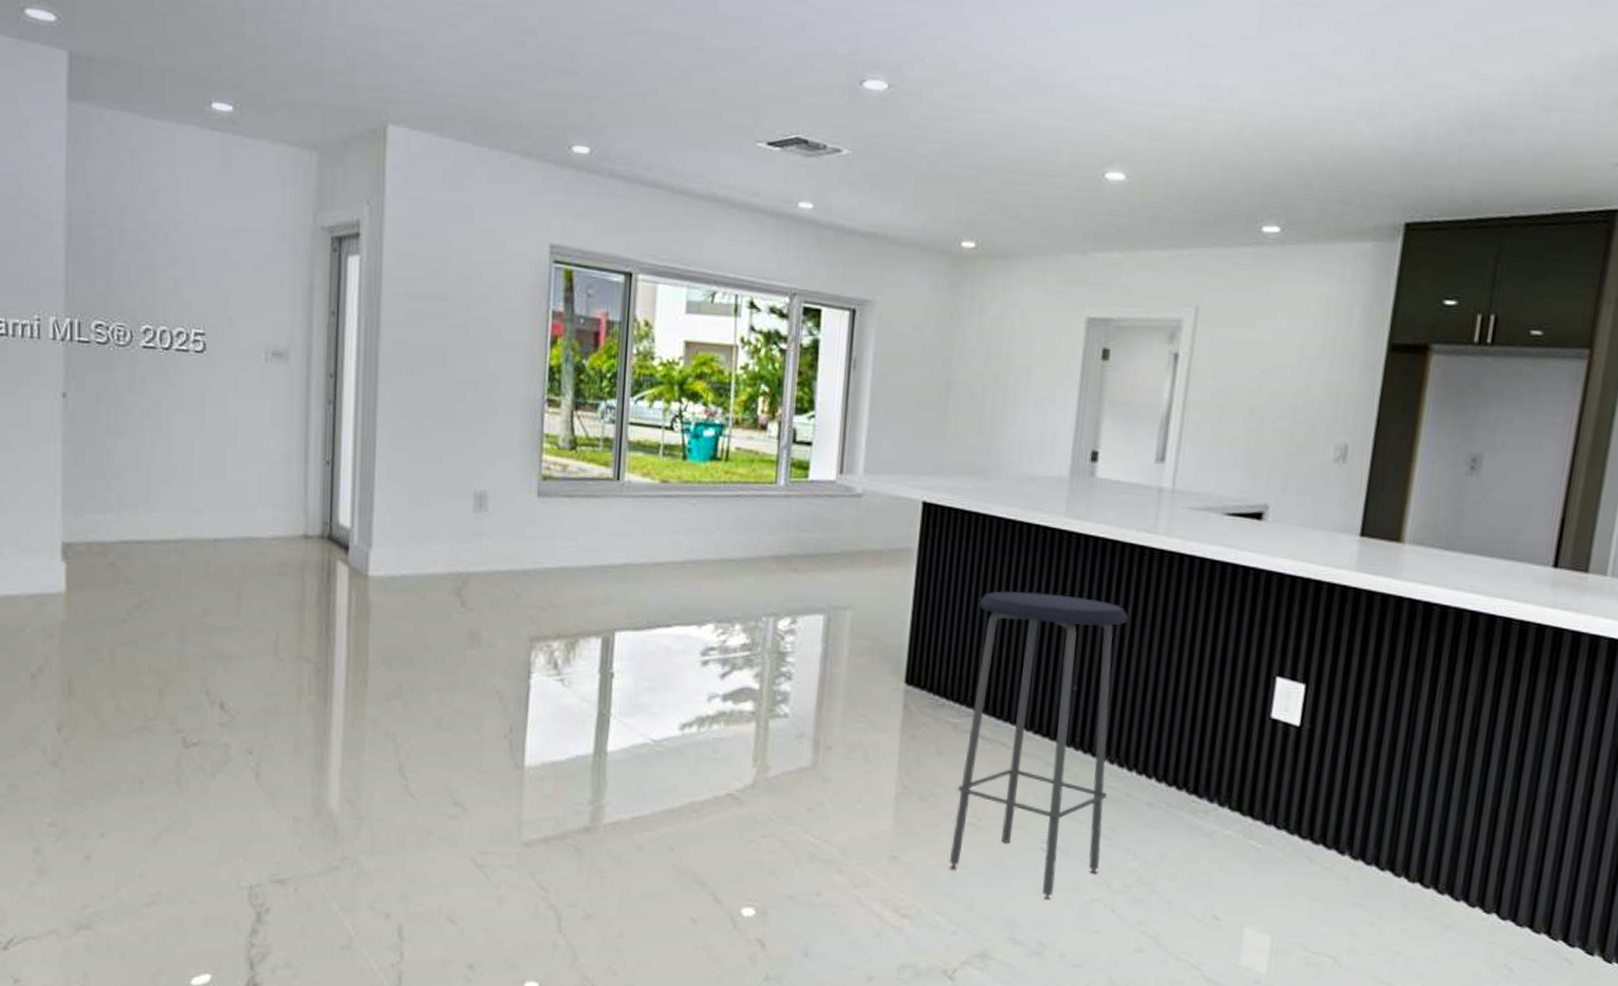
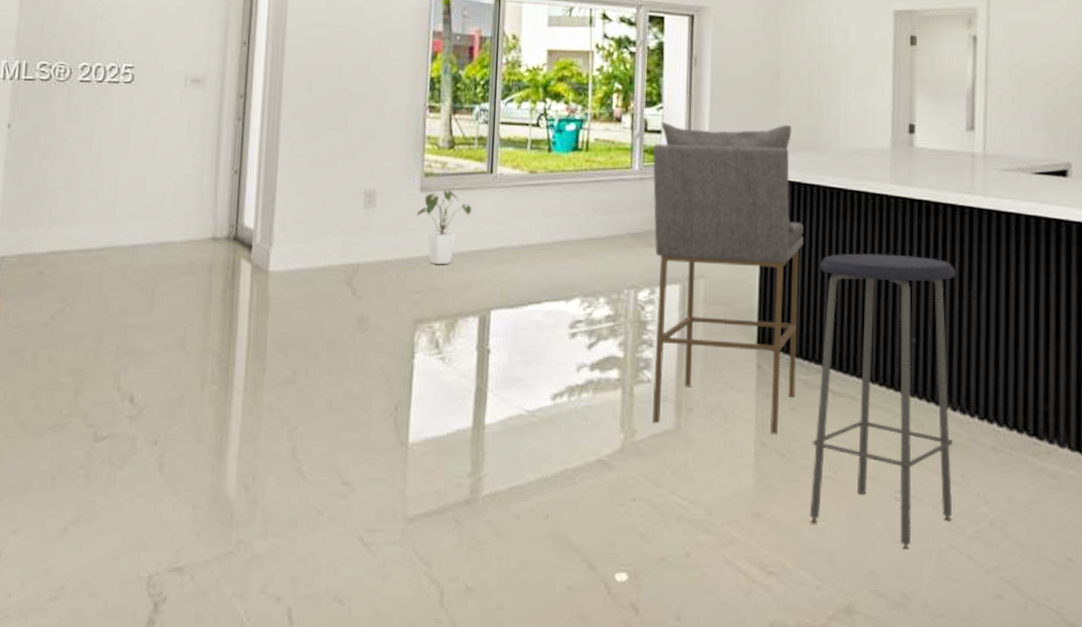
house plant: none [533,496,596,580] -> present [416,189,472,265]
bar stool: none [788,432,966,778] -> present [652,122,805,435]

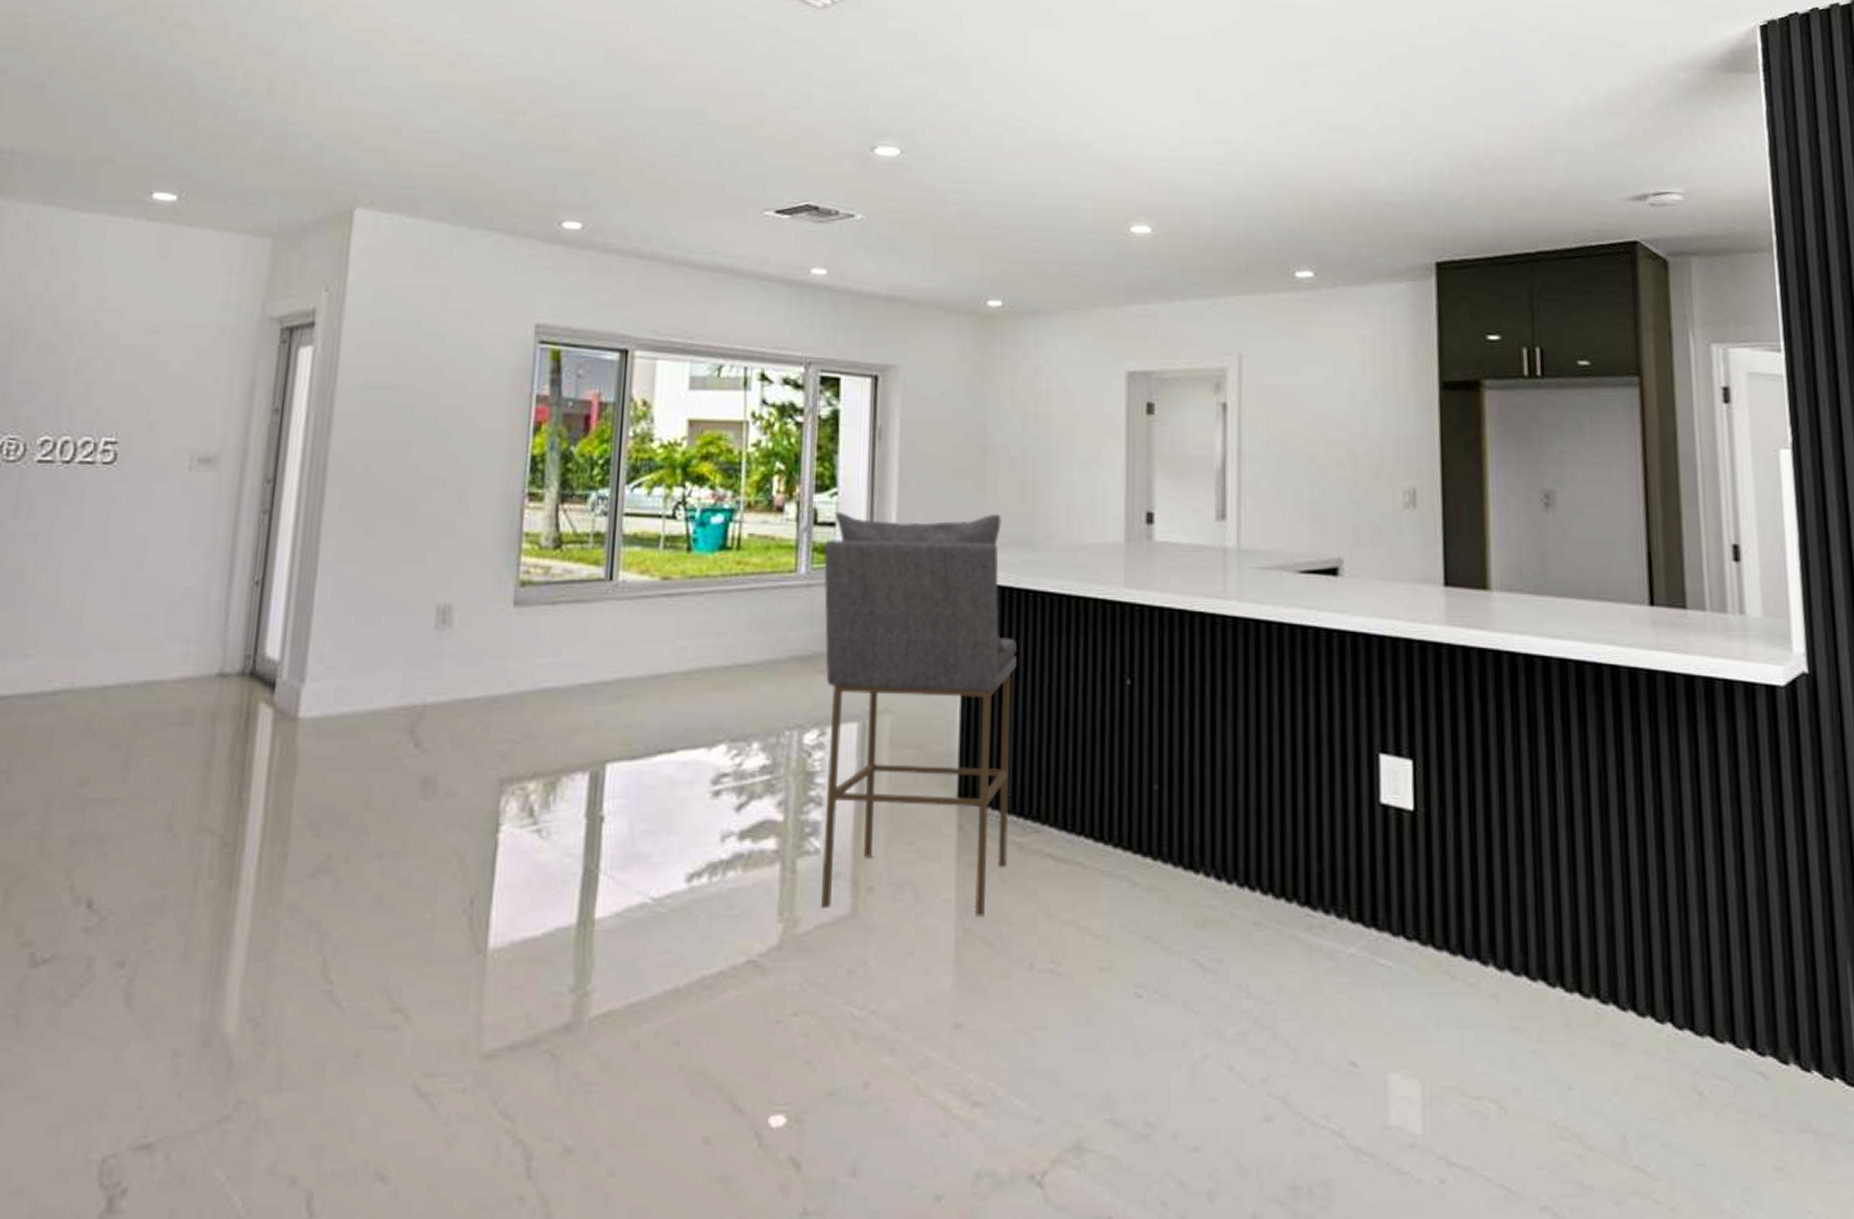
house plant: present [416,189,472,265] -> none [507,603,584,704]
bar stool: present [809,253,955,551] -> none [1026,676,1208,1064]

